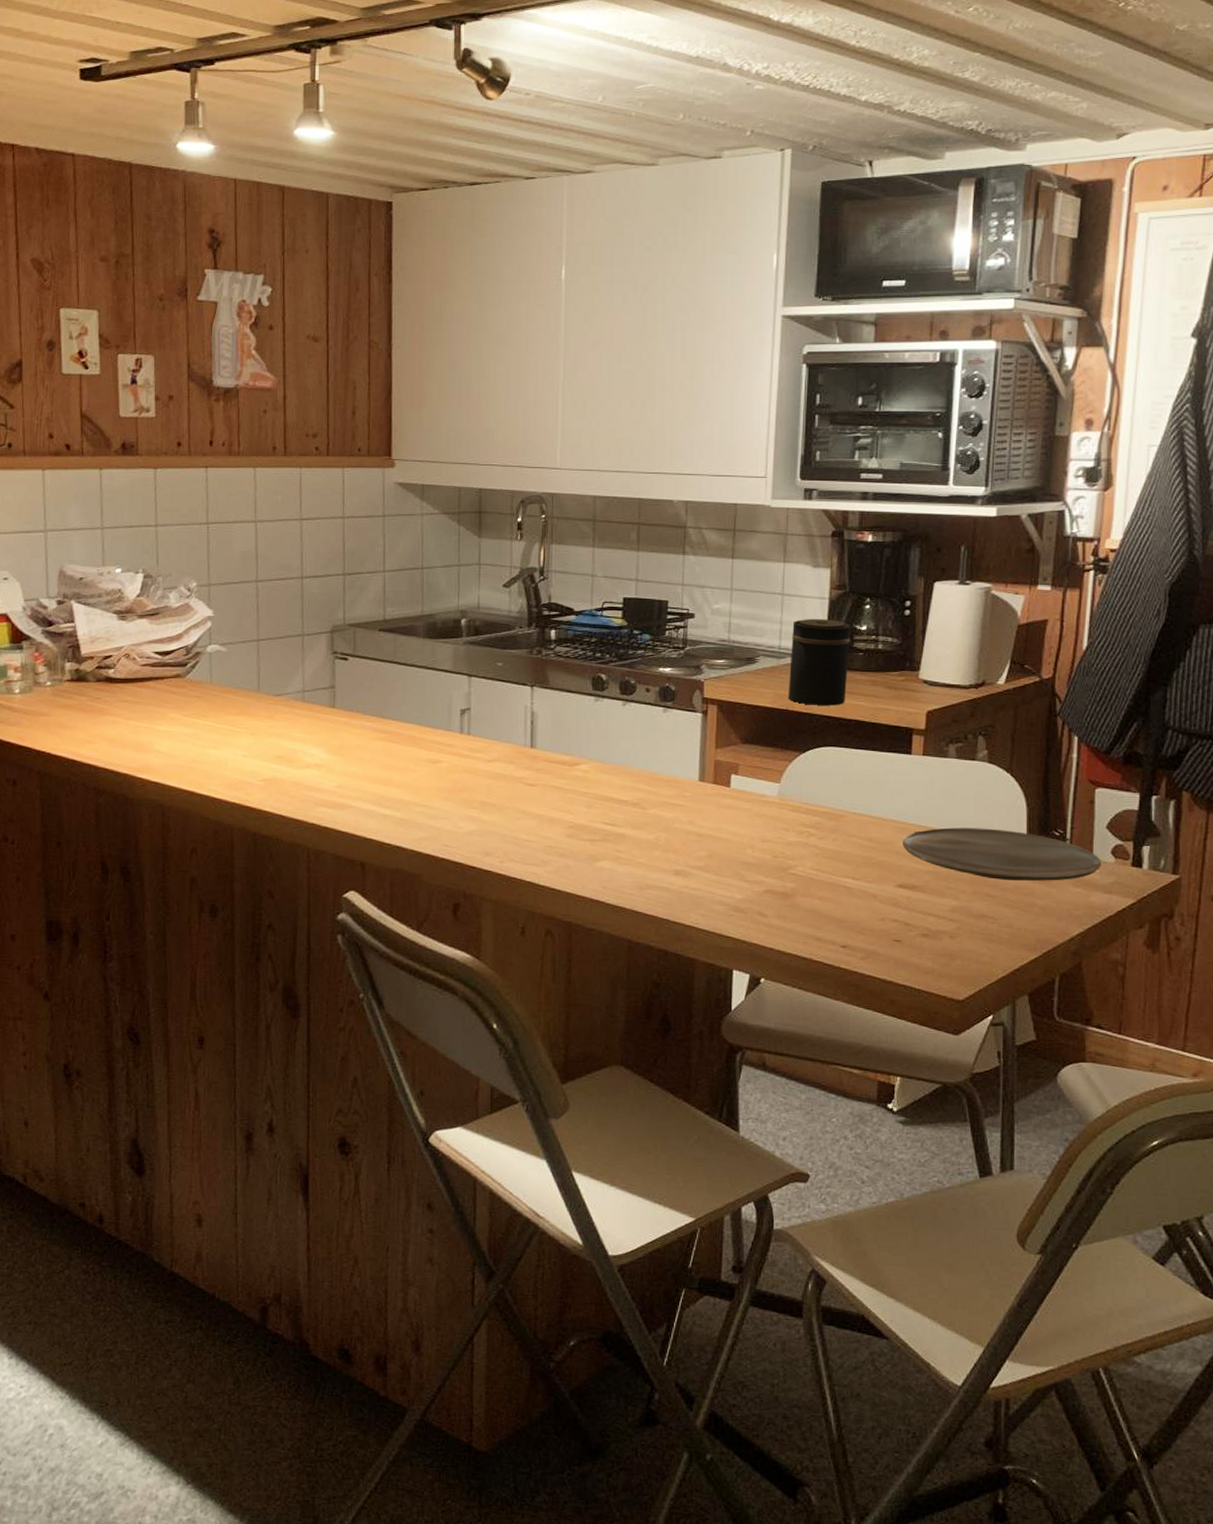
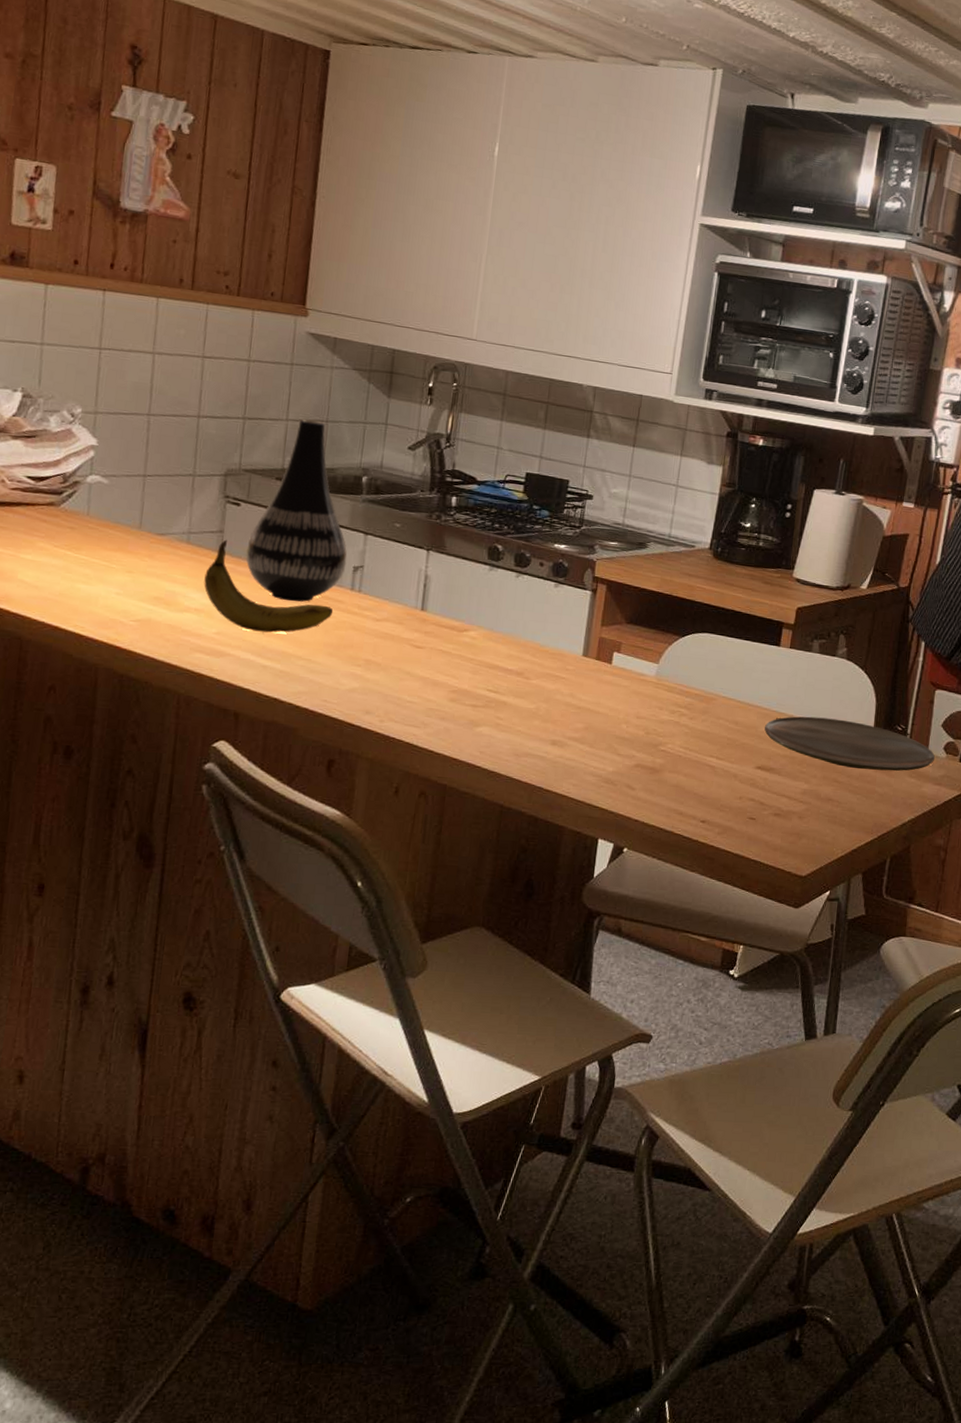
fruit: none [321,694,445,783] -> present [204,539,334,633]
vase: none [357,568,454,749] -> present [245,419,347,602]
cylinder: present [788,618,851,706] -> none [673,511,737,595]

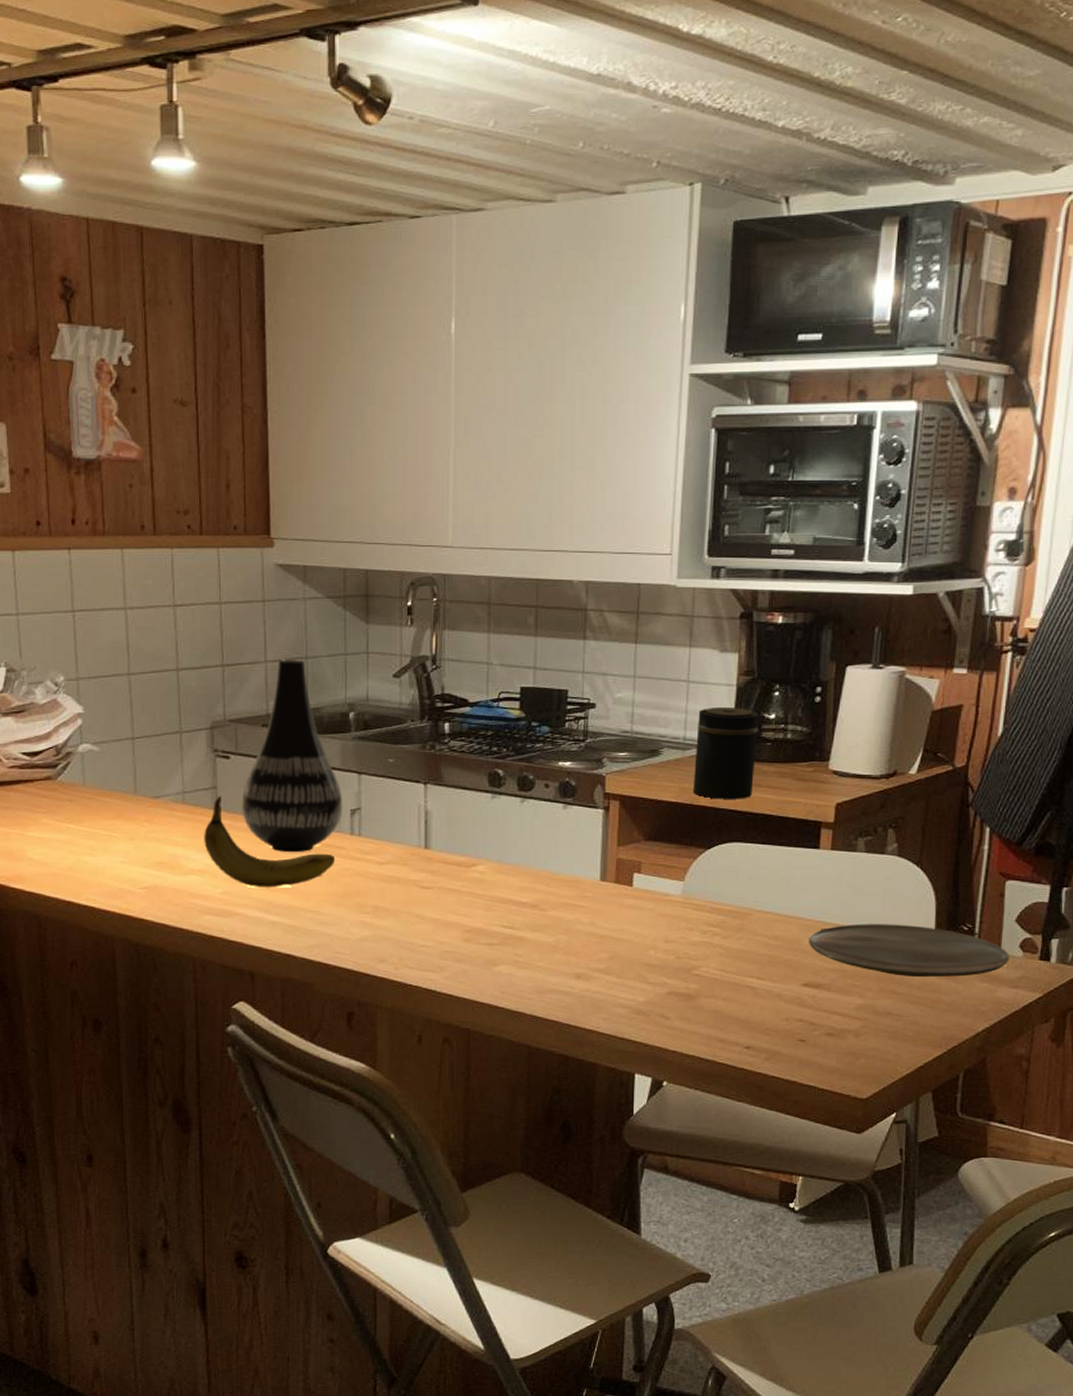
cylinder: none [673,511,737,595] -> present [692,706,759,799]

